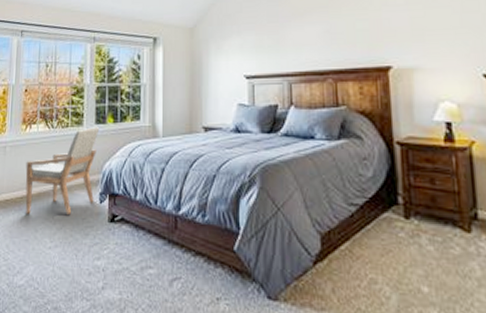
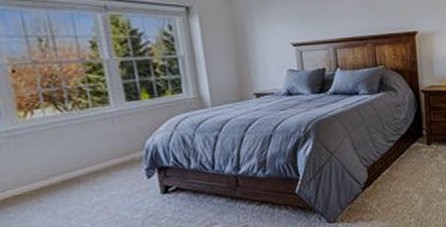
armchair: present [25,127,100,215] -> none [35,104,140,205]

